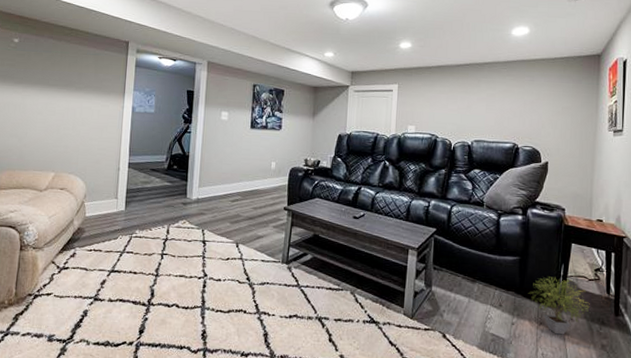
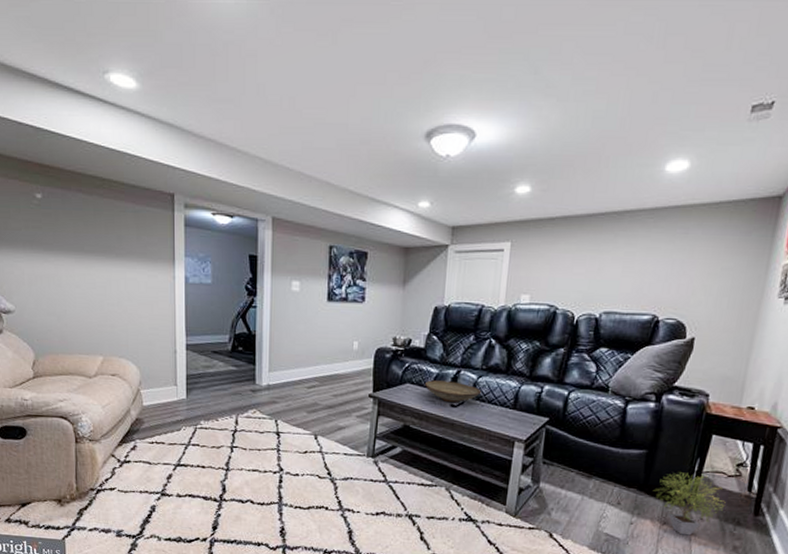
decorative bowl: none [332,195,379,216] -> present [425,380,482,403]

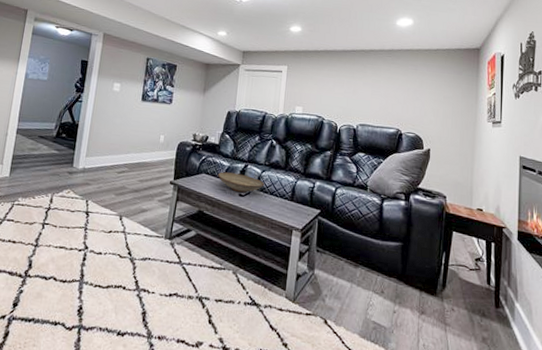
potted plant: present [654,472,726,536] -> none [411,264,471,326]

